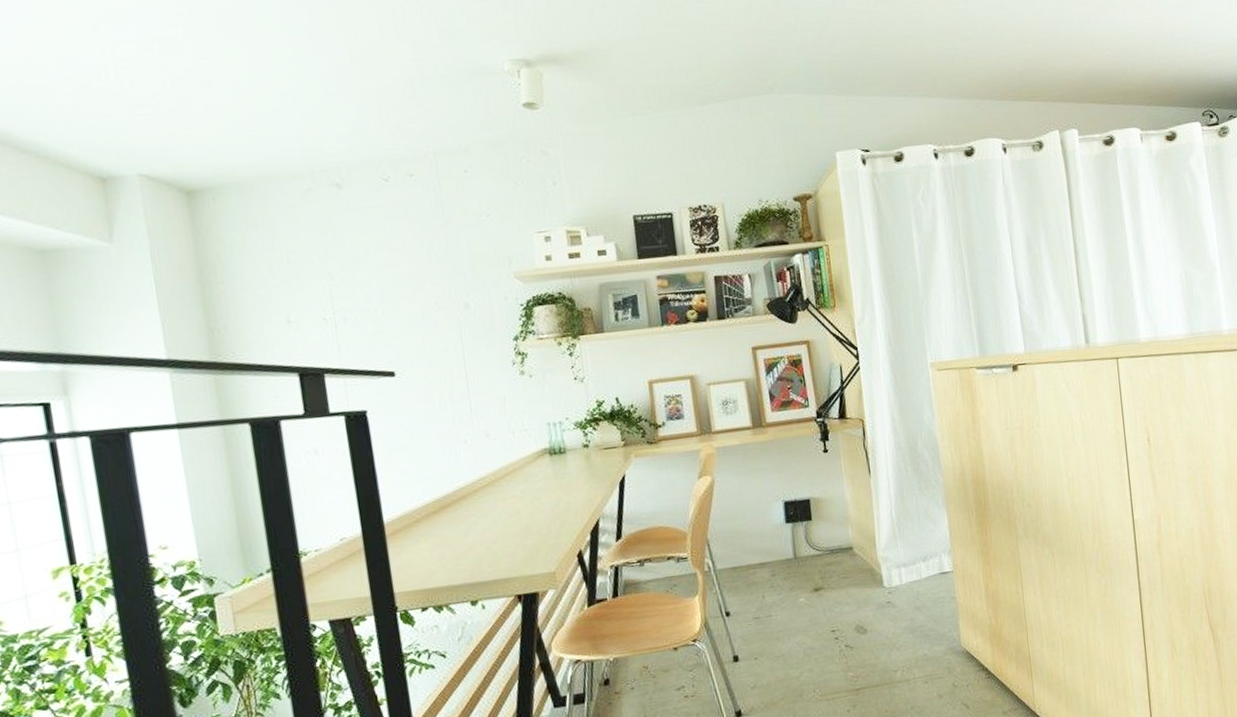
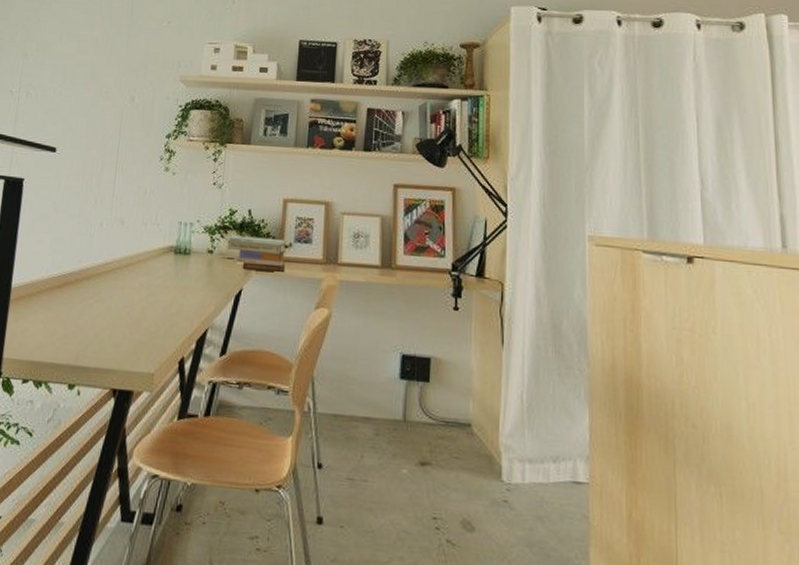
books: none [597,419,663,456] -> present [225,235,286,273]

